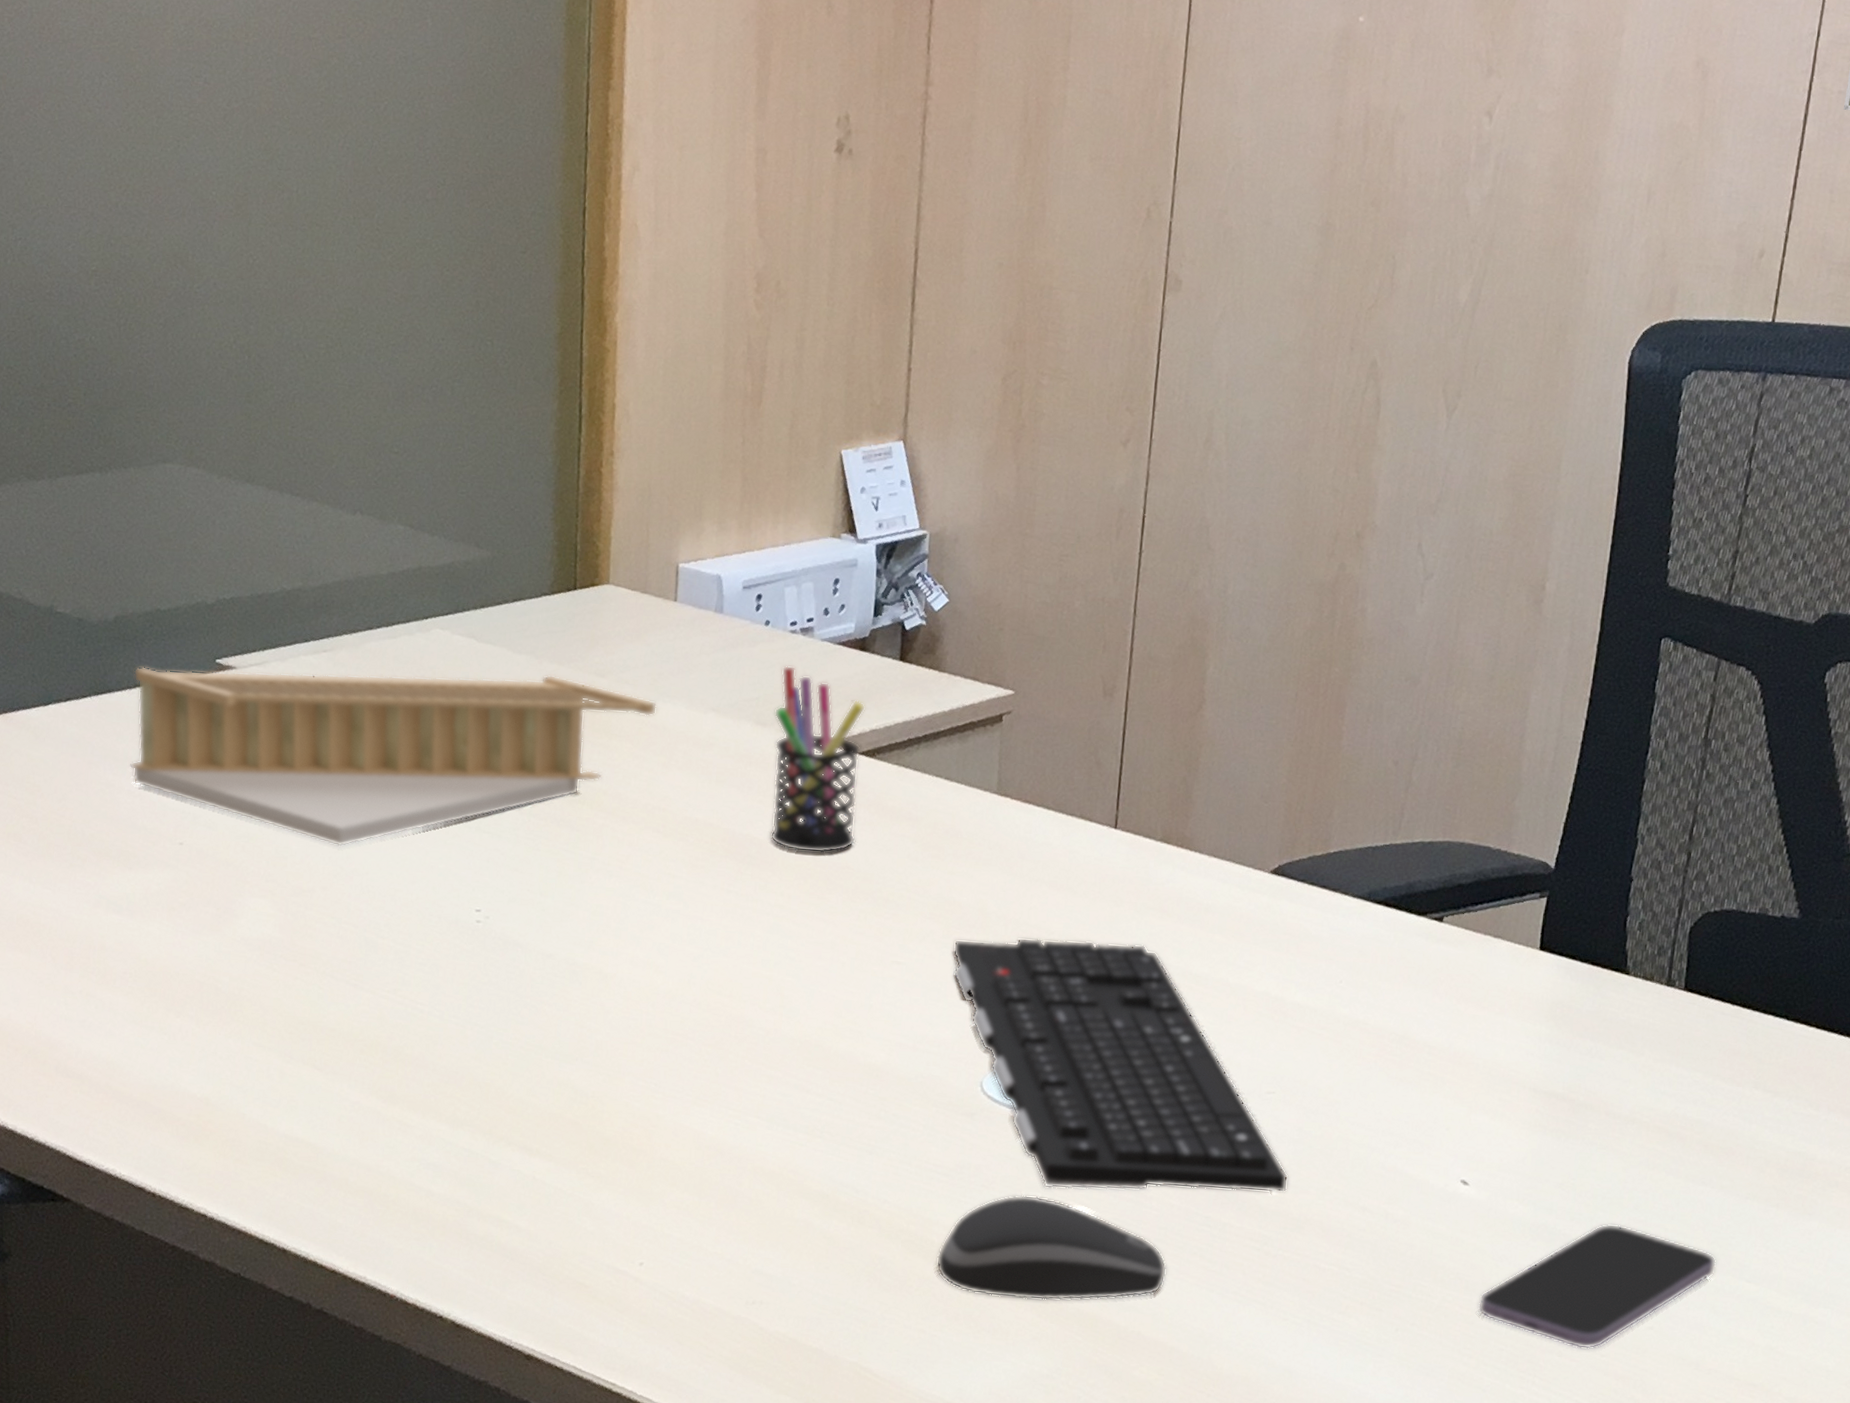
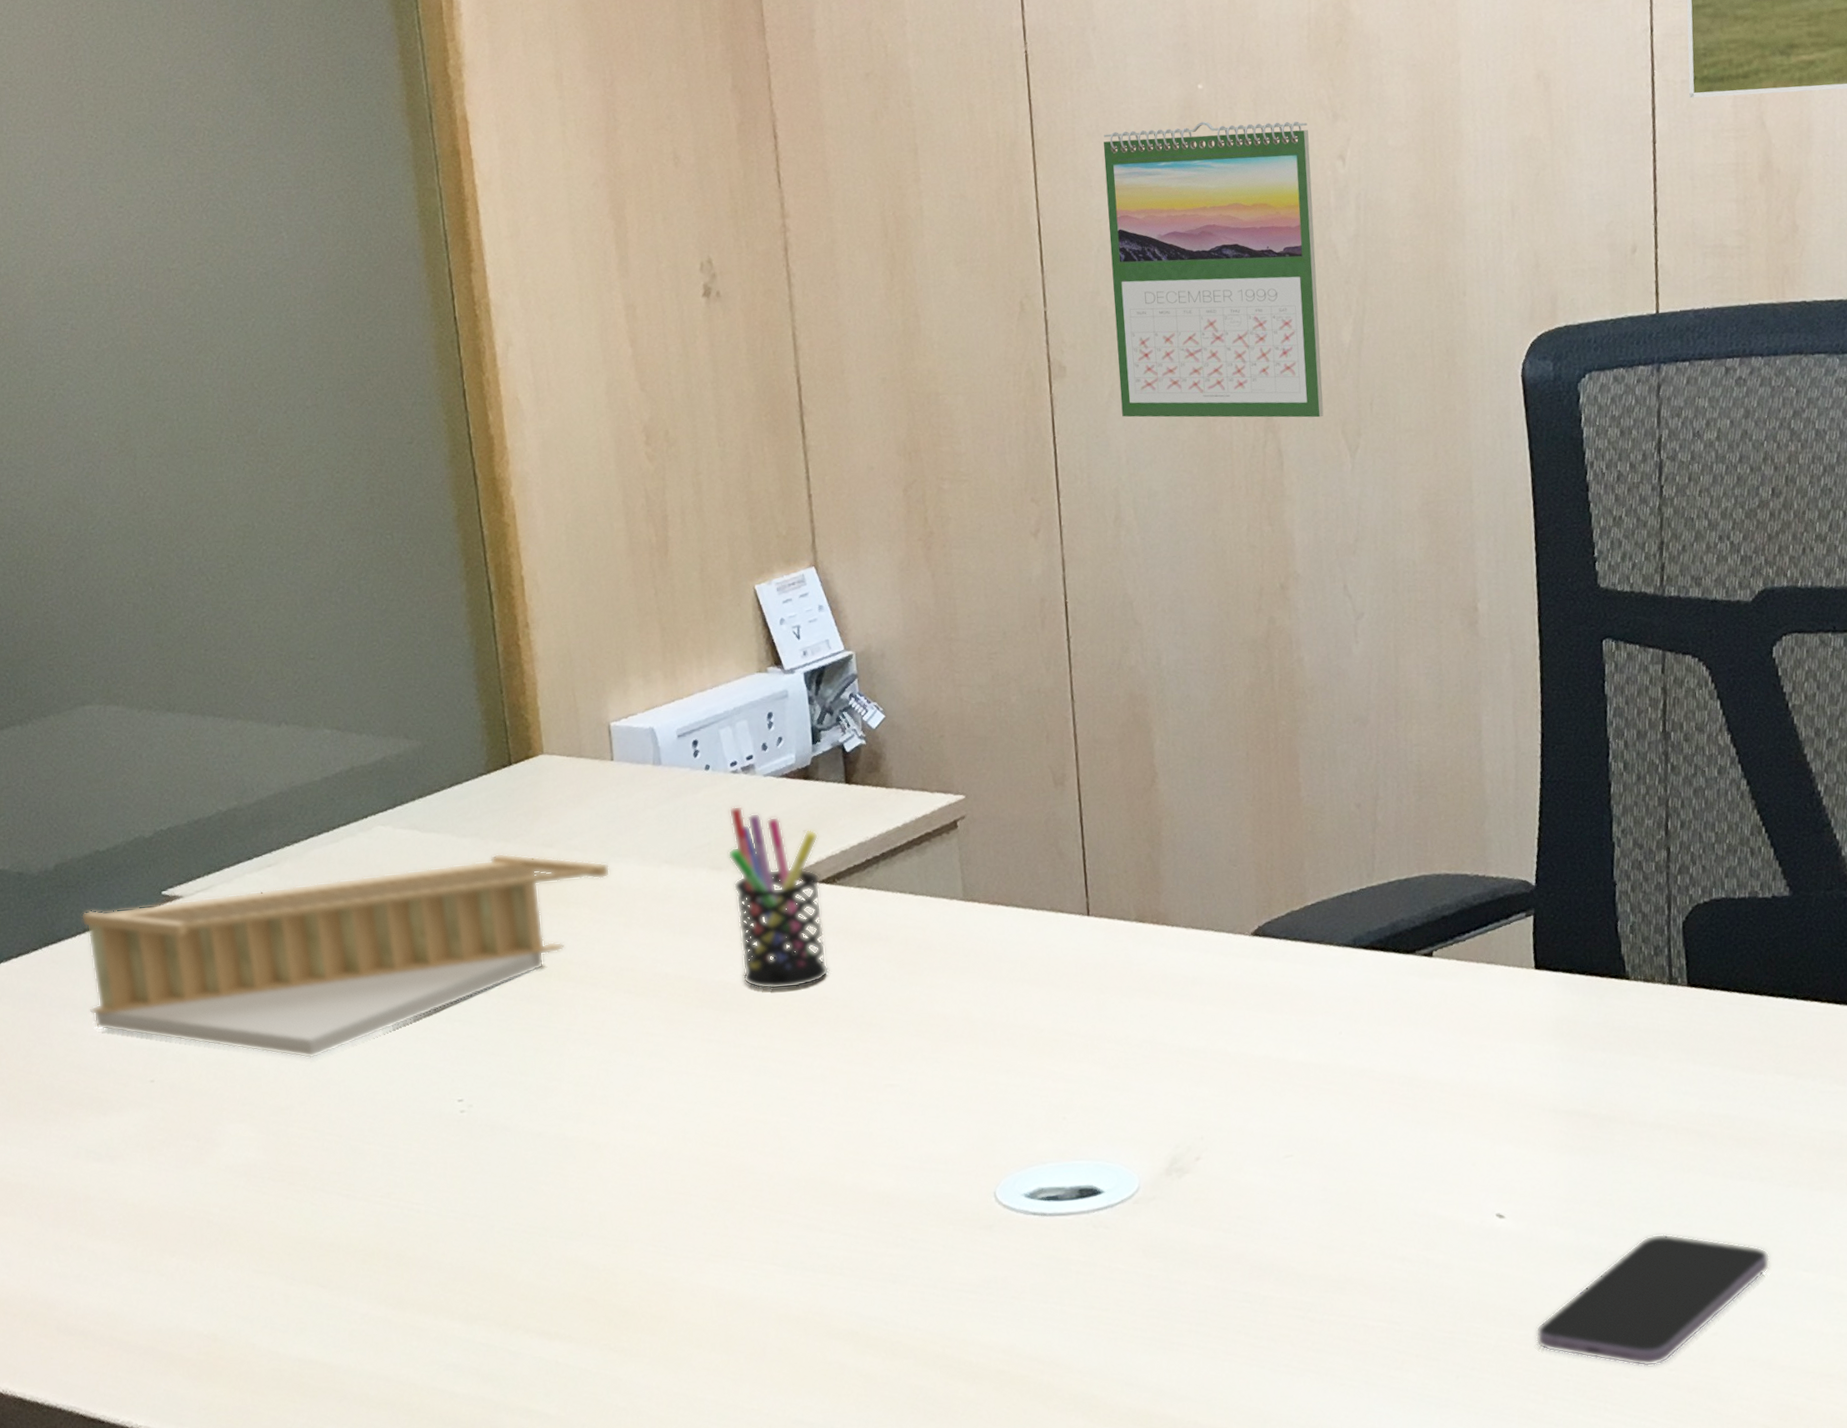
computer mouse: present [936,1194,1167,1301] -> none [977,1298,1214,1409]
keyboard: present [953,937,1289,1193] -> none [944,1028,1322,1290]
calendar: none [1229,51,1461,373] -> present [1103,121,1324,418]

